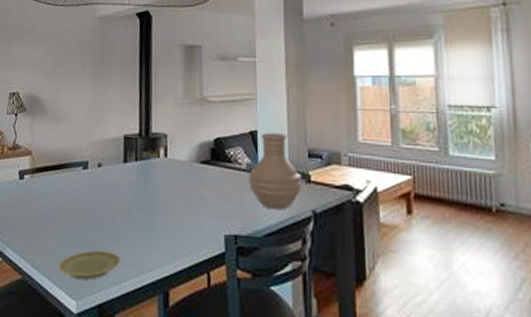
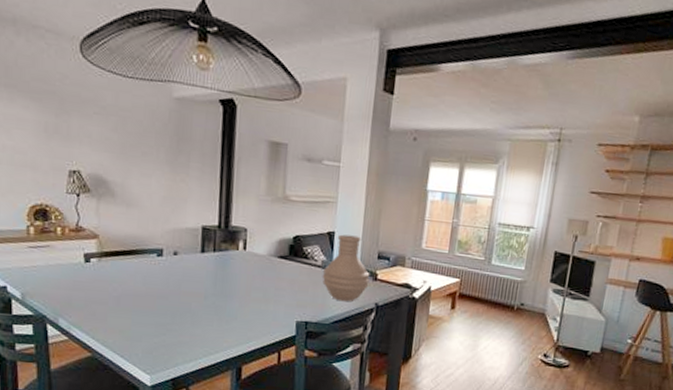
plate: present [58,250,121,280] -> none [131,331,197,358]

